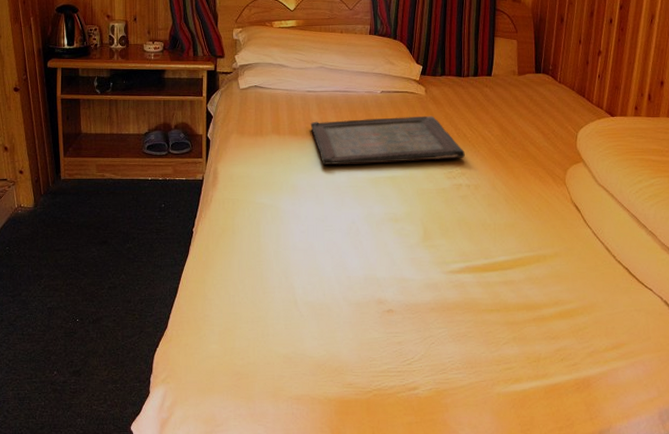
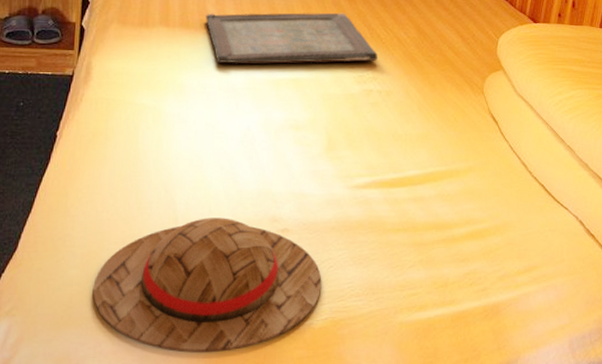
straw hat: none [230,300,425,418] -> present [93,218,322,354]

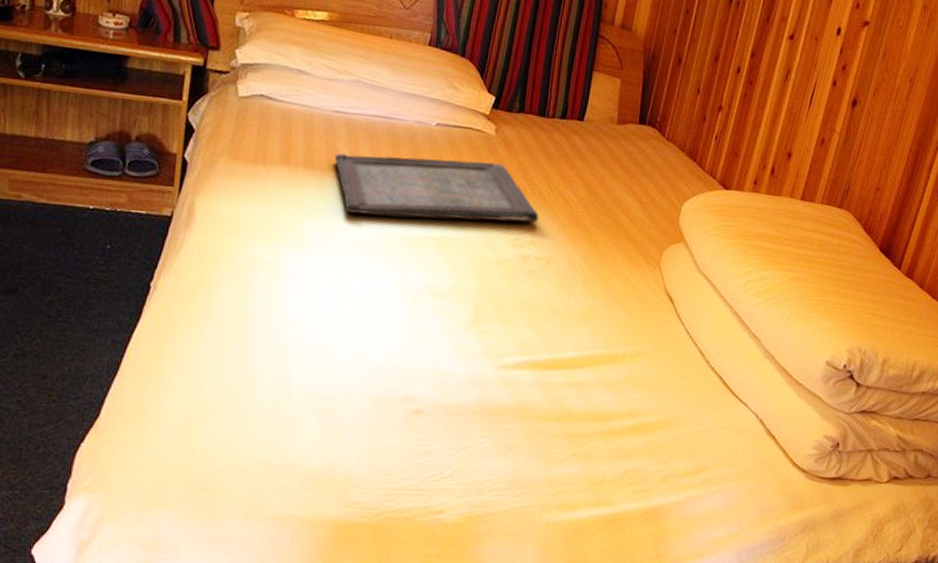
straw hat: present [93,218,322,354] -> none [189,392,459,546]

